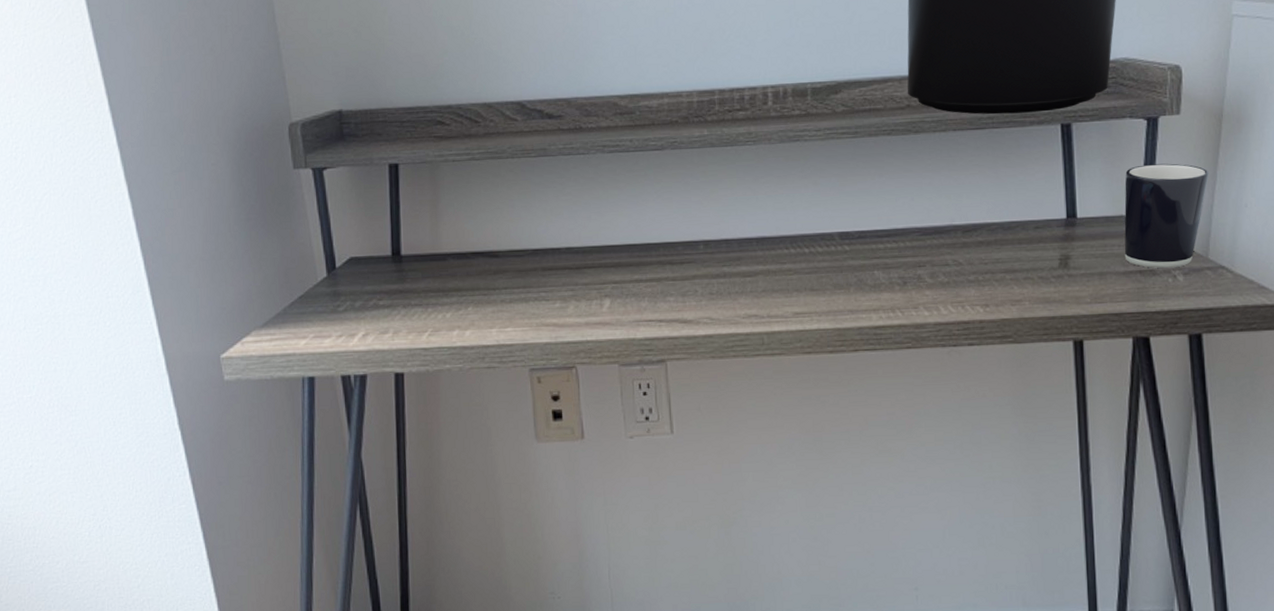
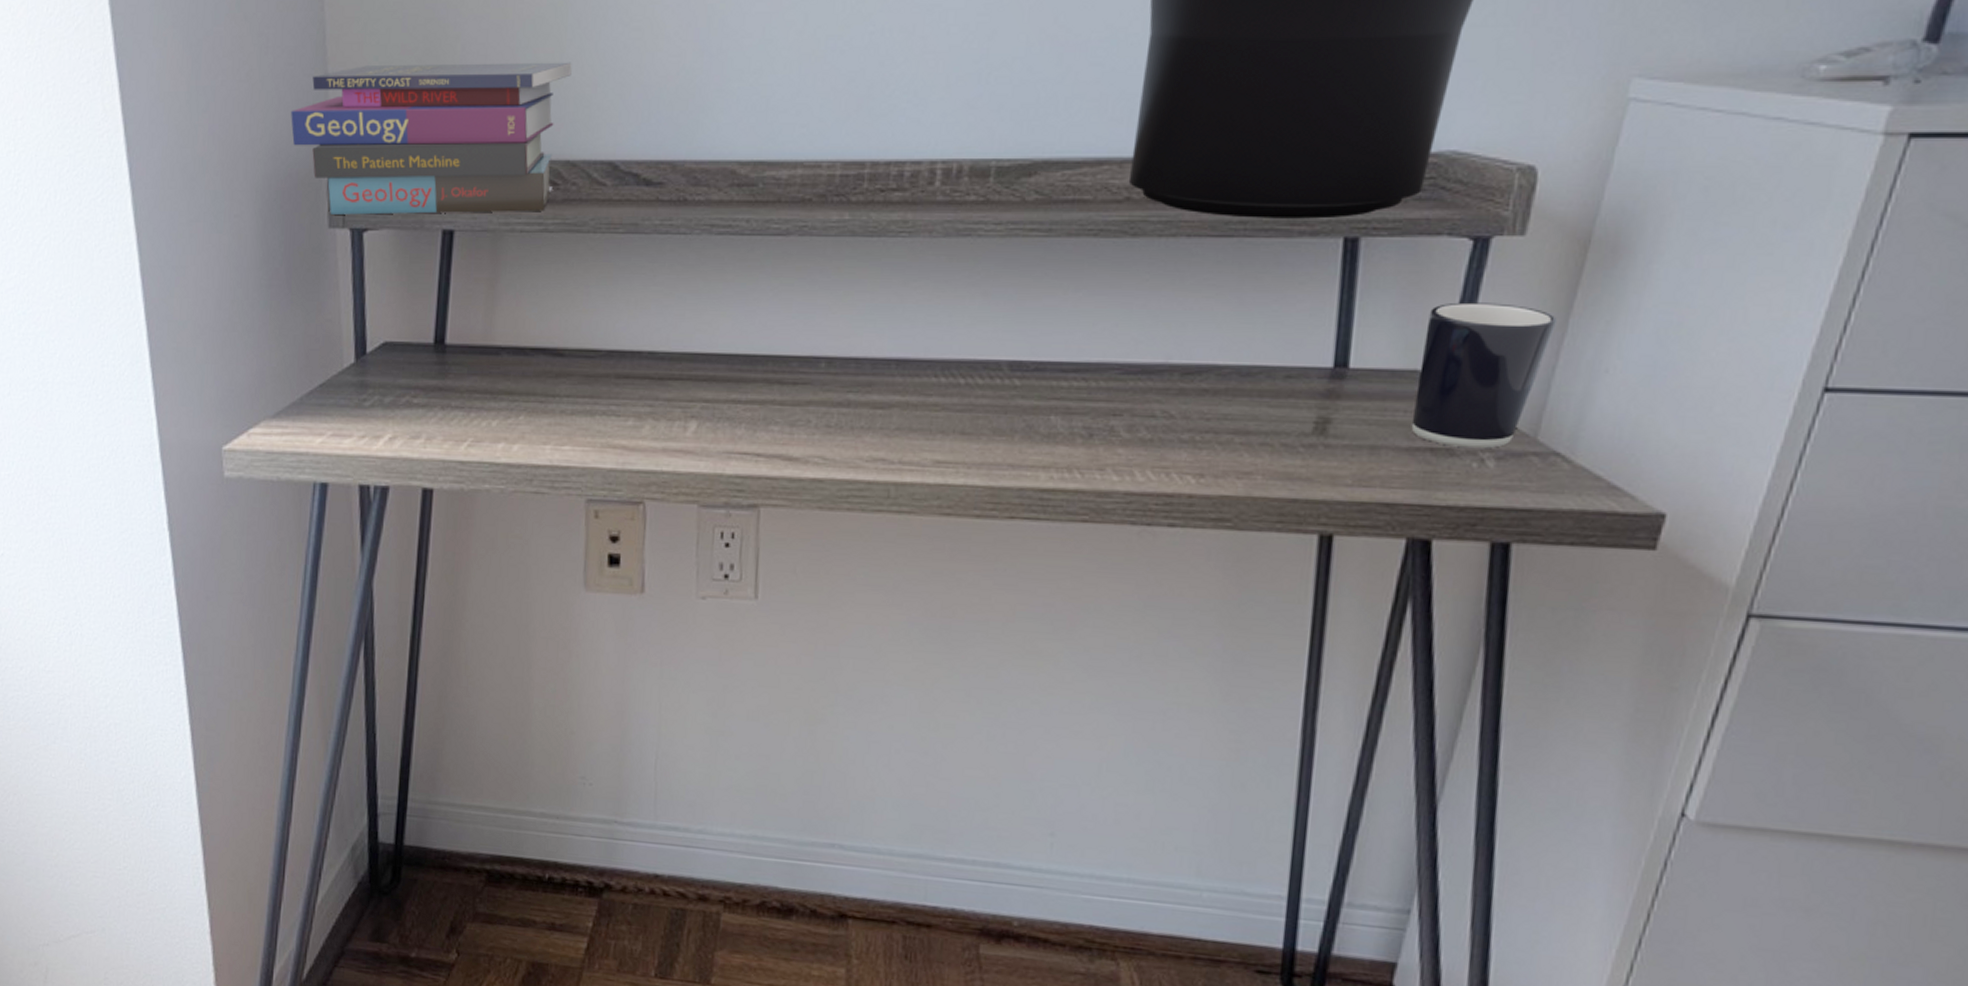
books: none [252,26,480,158] -> present [291,62,572,215]

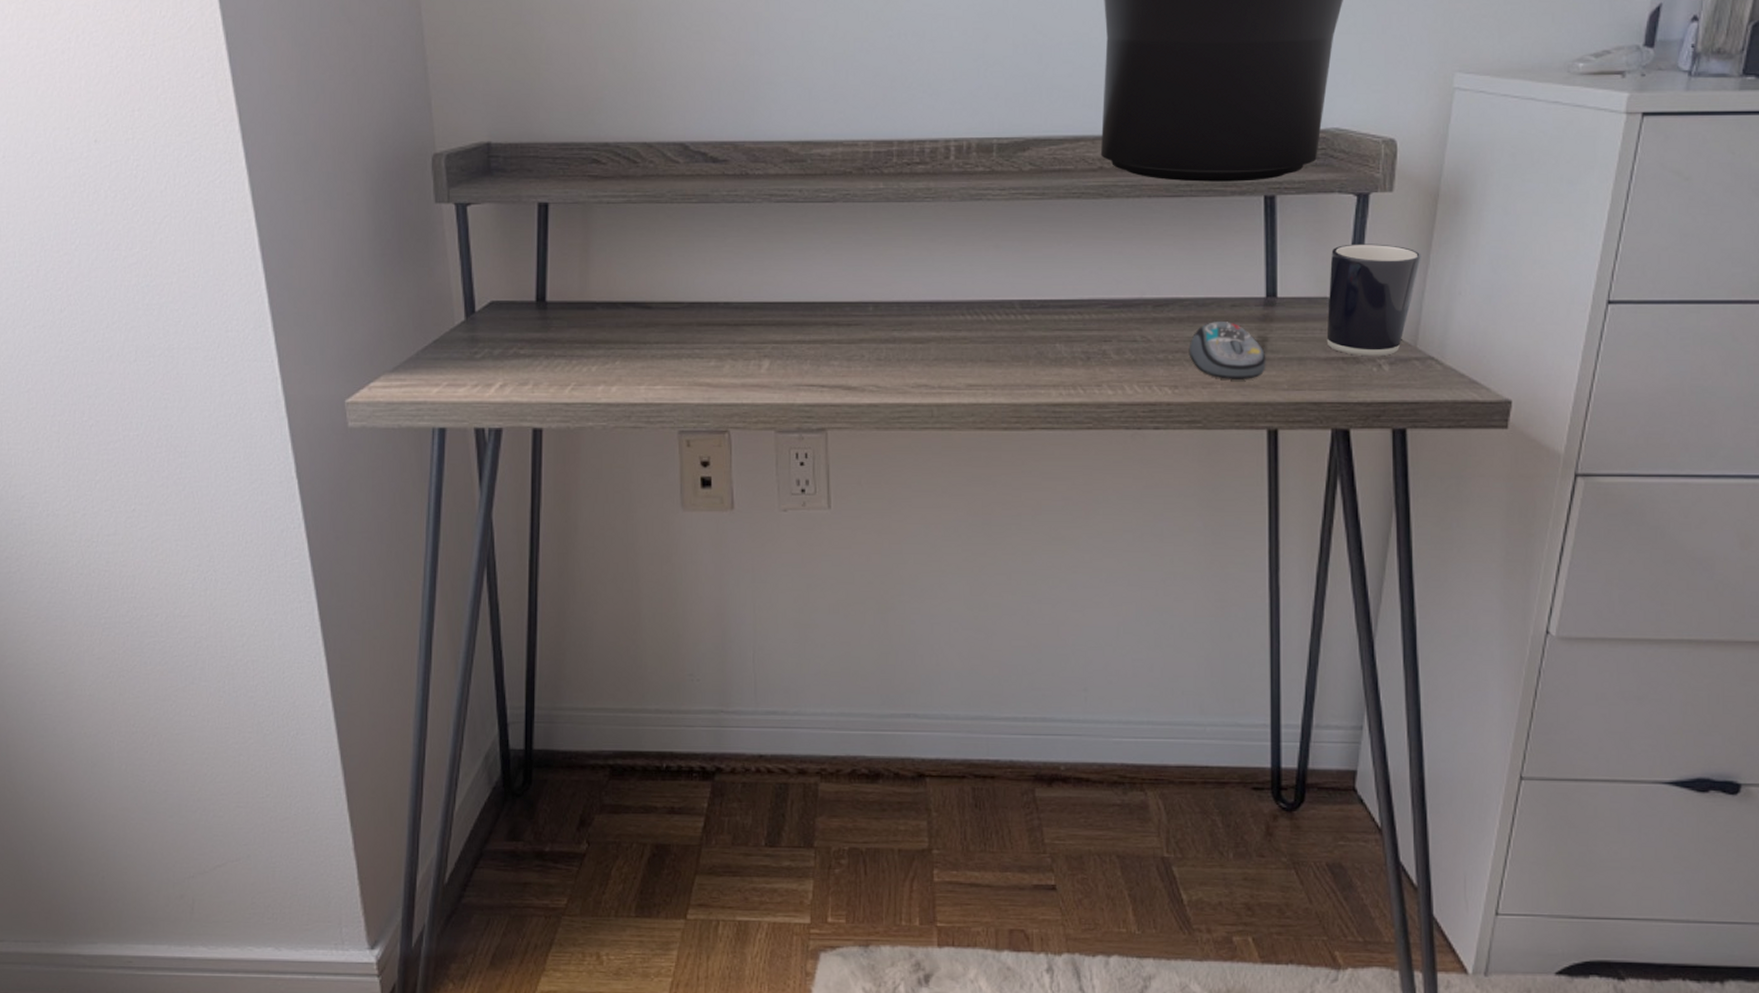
books: present [291,62,572,215] -> none [395,59,643,191]
computer mouse: none [1222,395,1327,470] -> present [1189,320,1266,379]

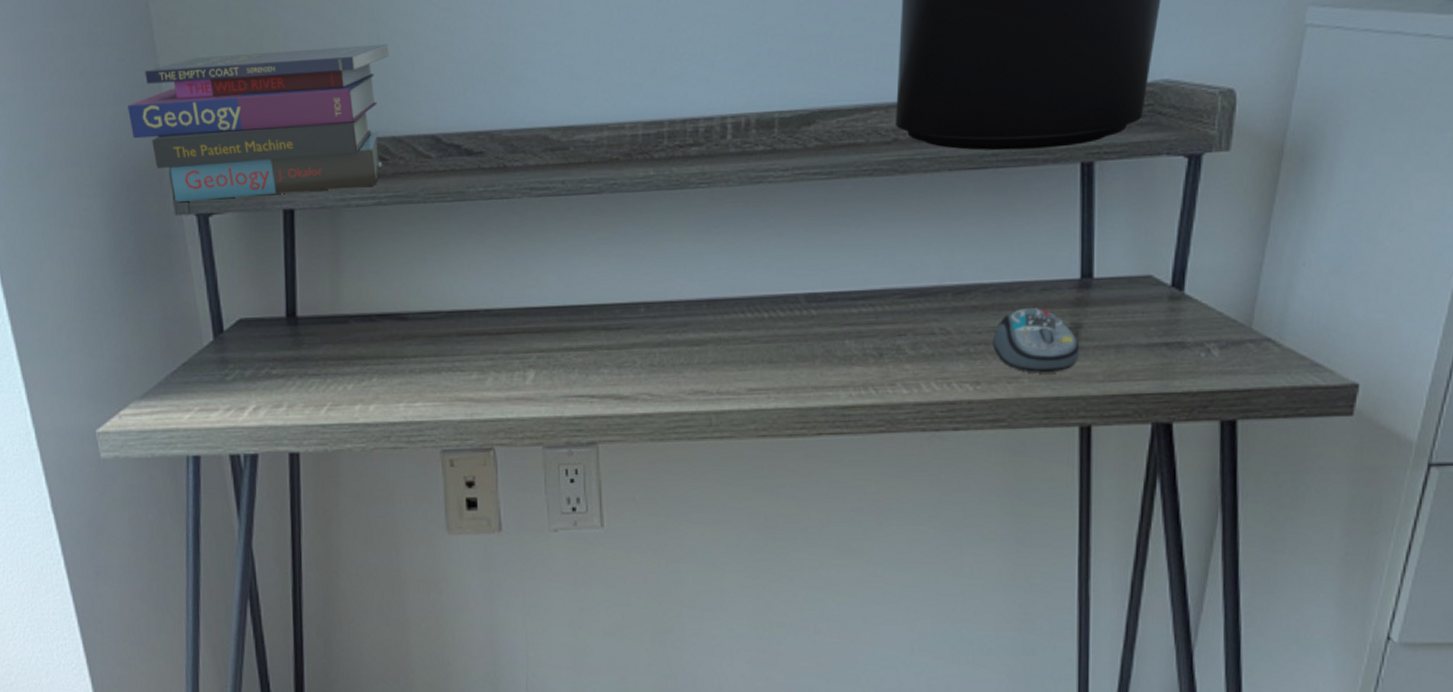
books: none [395,59,643,191] -> present [128,43,389,202]
mug: present [1326,244,1421,357] -> none [1148,211,1260,341]

